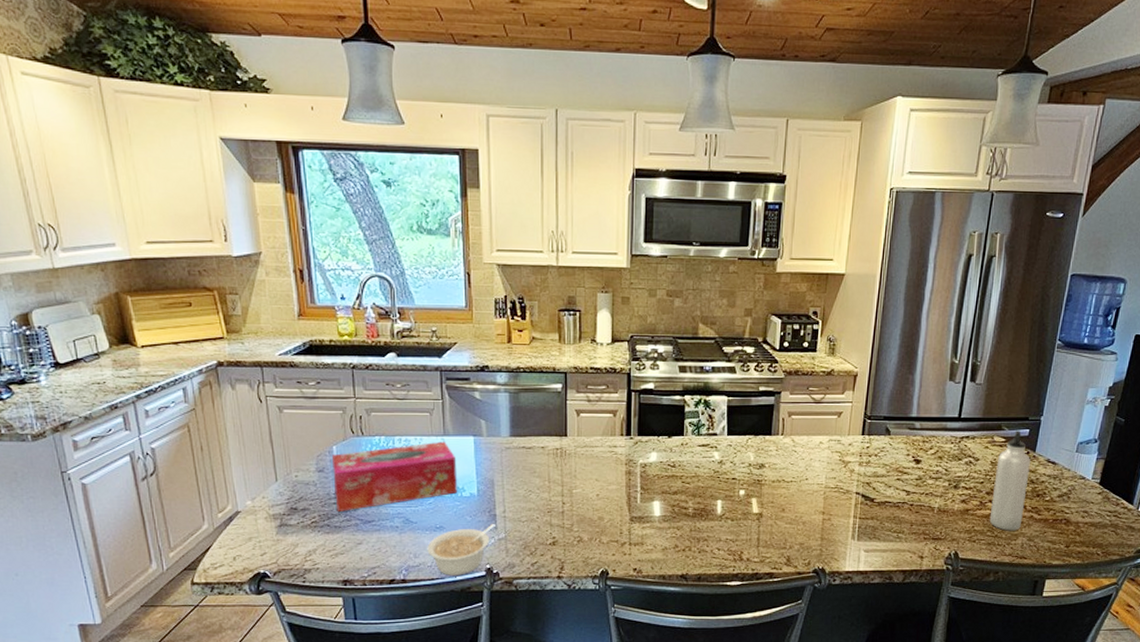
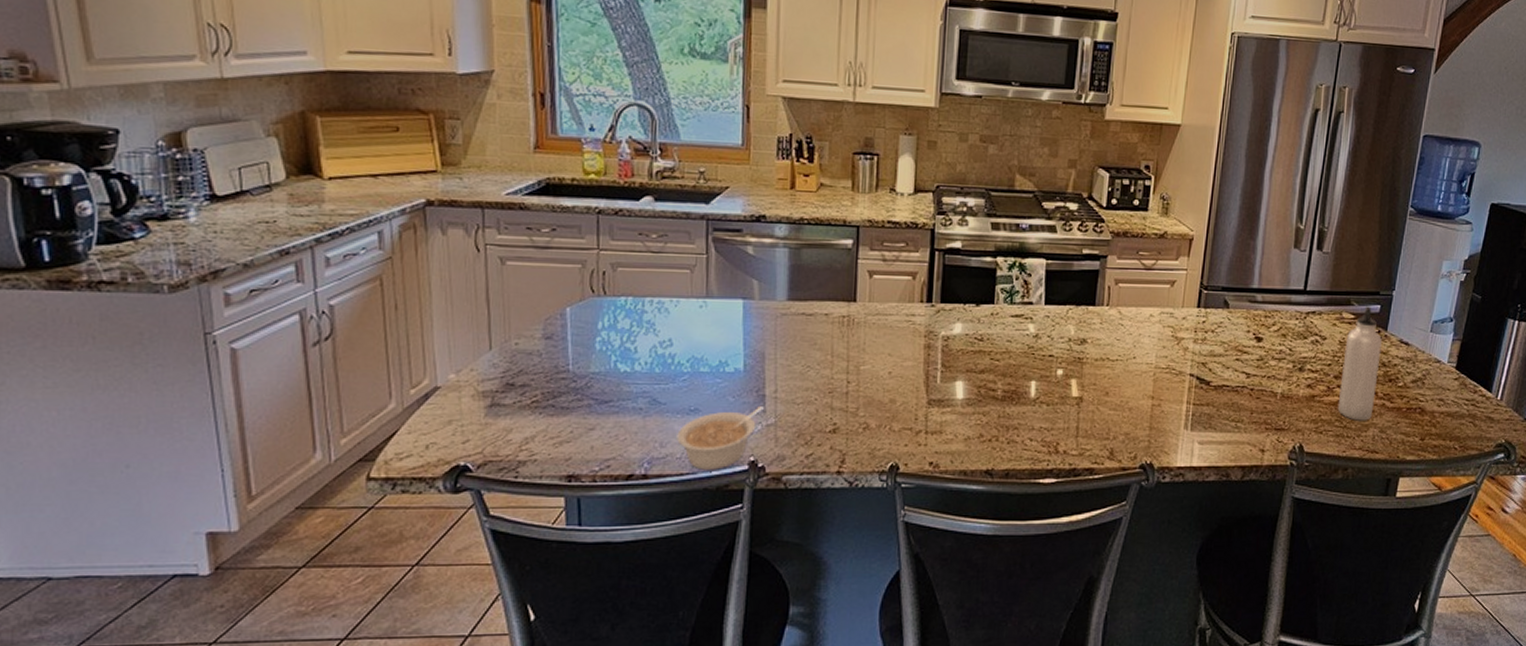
tissue box: present [331,441,457,511] -> none [563,304,721,389]

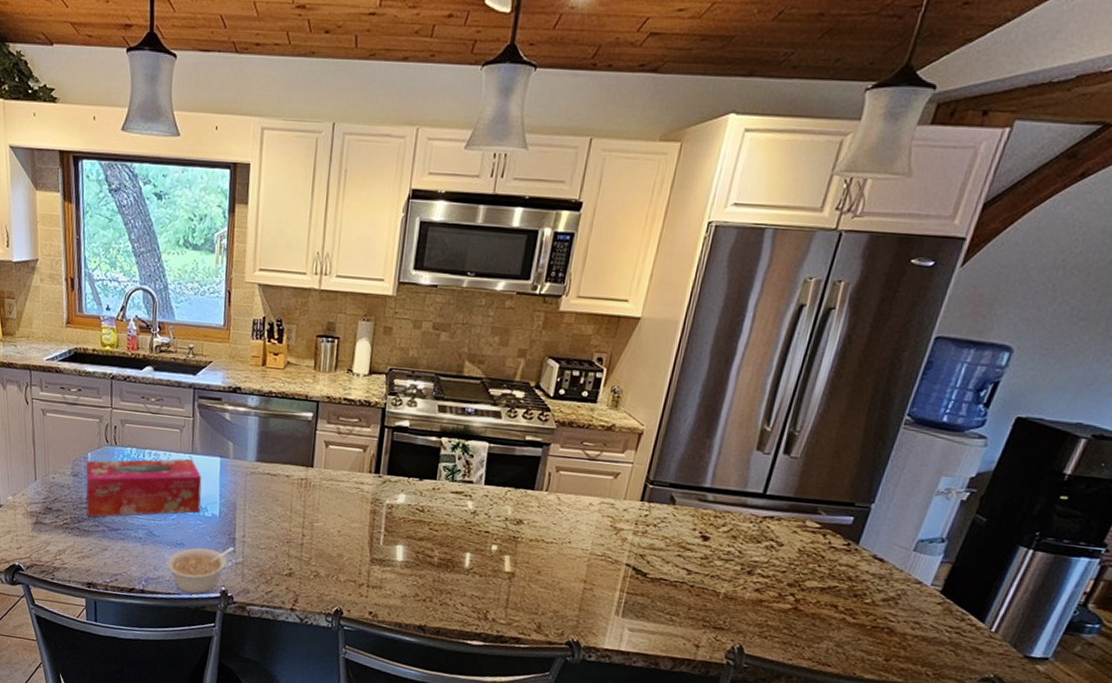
tissue box: none [563,304,721,389] -> present [86,458,202,517]
water bottle: present [1337,306,1382,421] -> none [788,517,851,633]

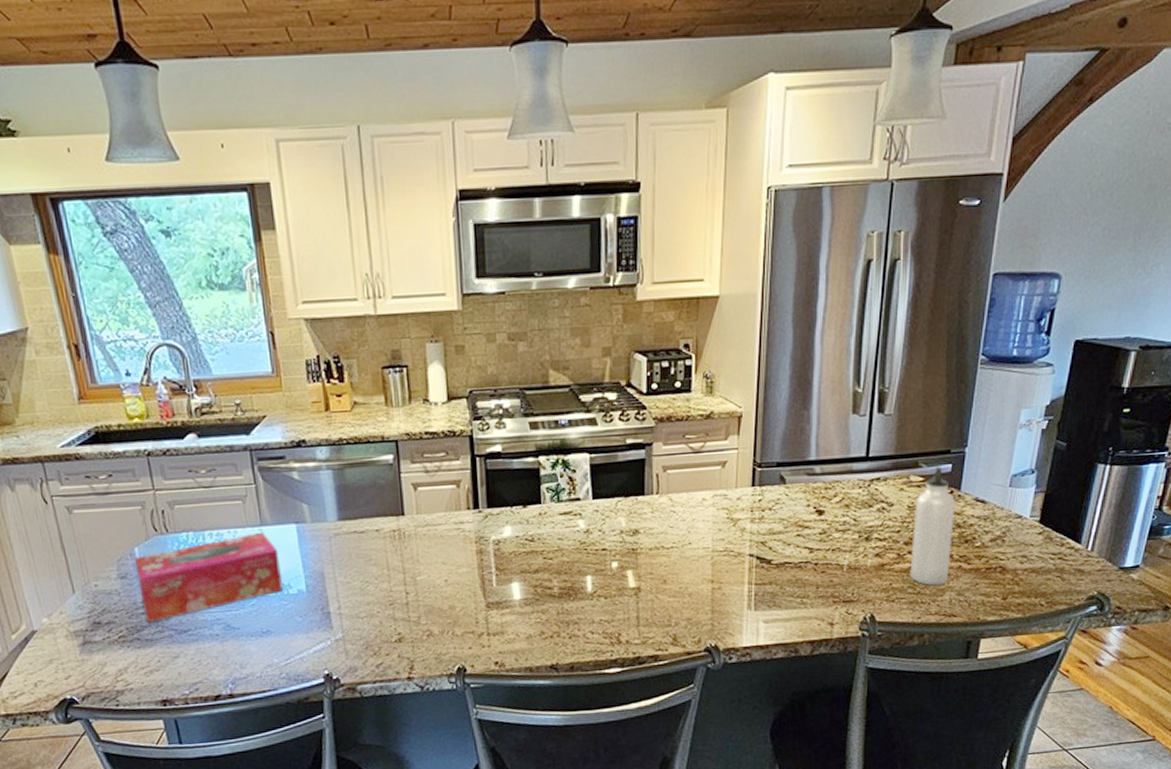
legume: present [166,546,234,594] -> none [254,622,330,686]
water bottle: none [788,517,851,633] -> present [909,466,955,586]

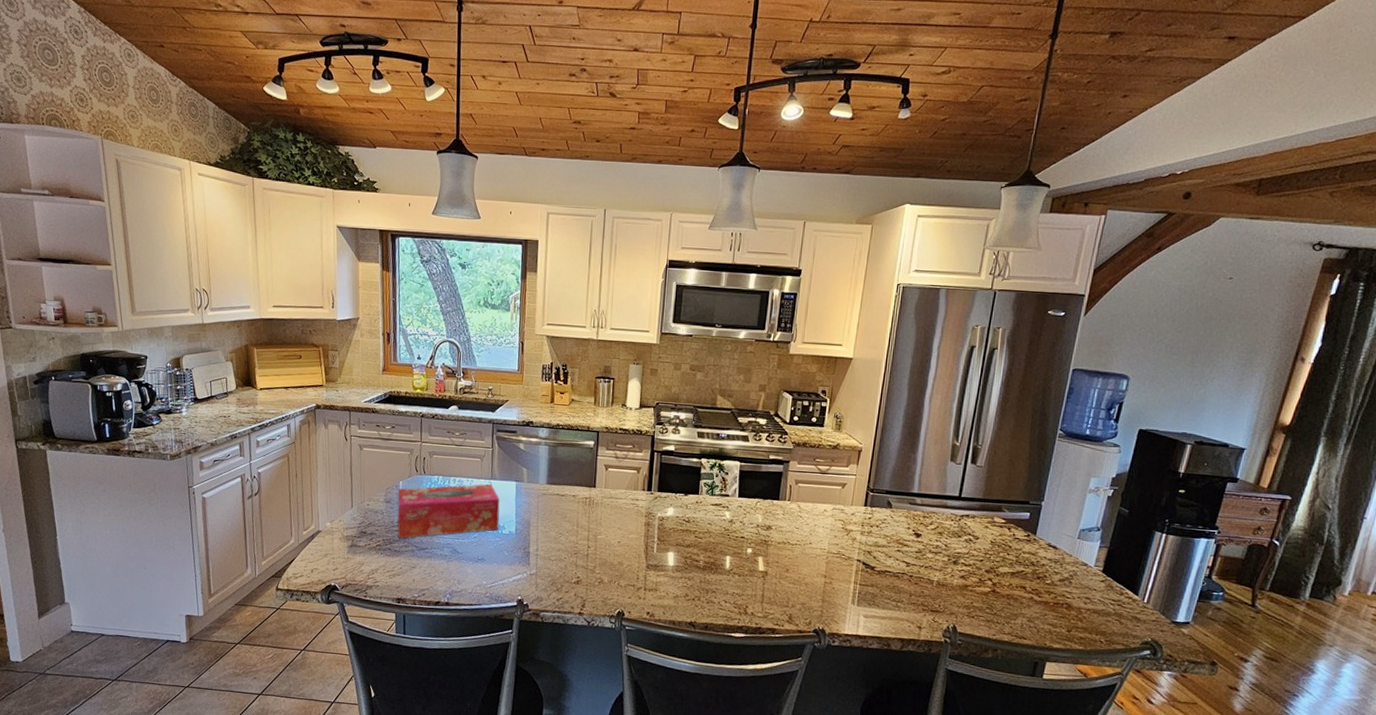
water bottle: present [909,466,955,586] -> none [988,513,1031,611]

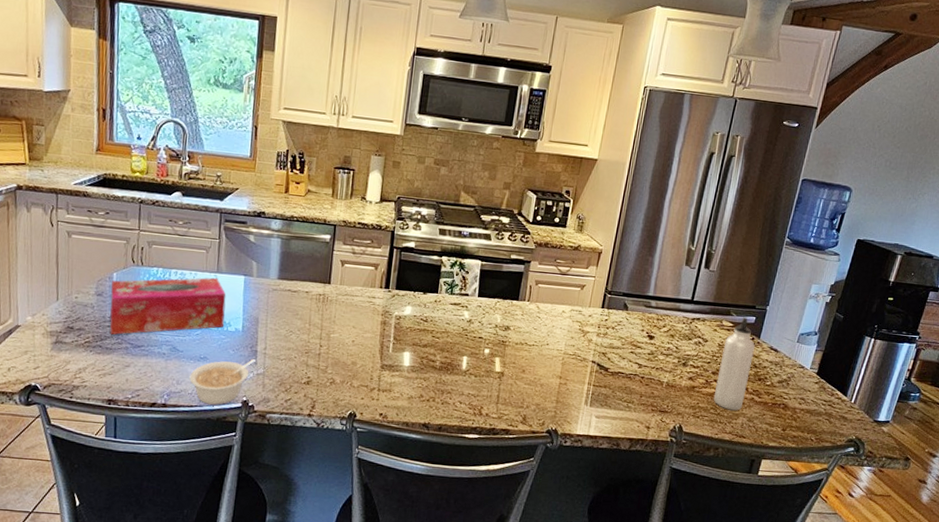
legume: none [469,559,528,604] -> present [189,358,256,405]
water bottle: none [988,513,1031,611] -> present [713,317,755,411]

